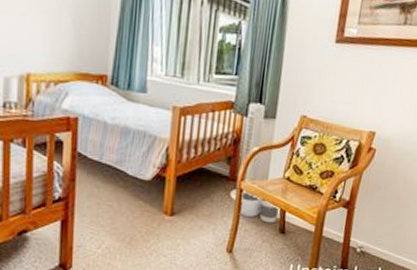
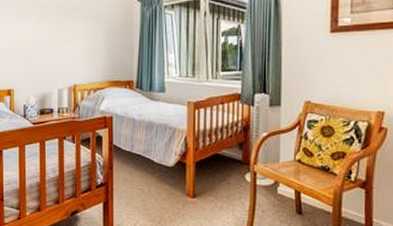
waste basket: present [238,191,279,224] -> none [254,174,293,204]

